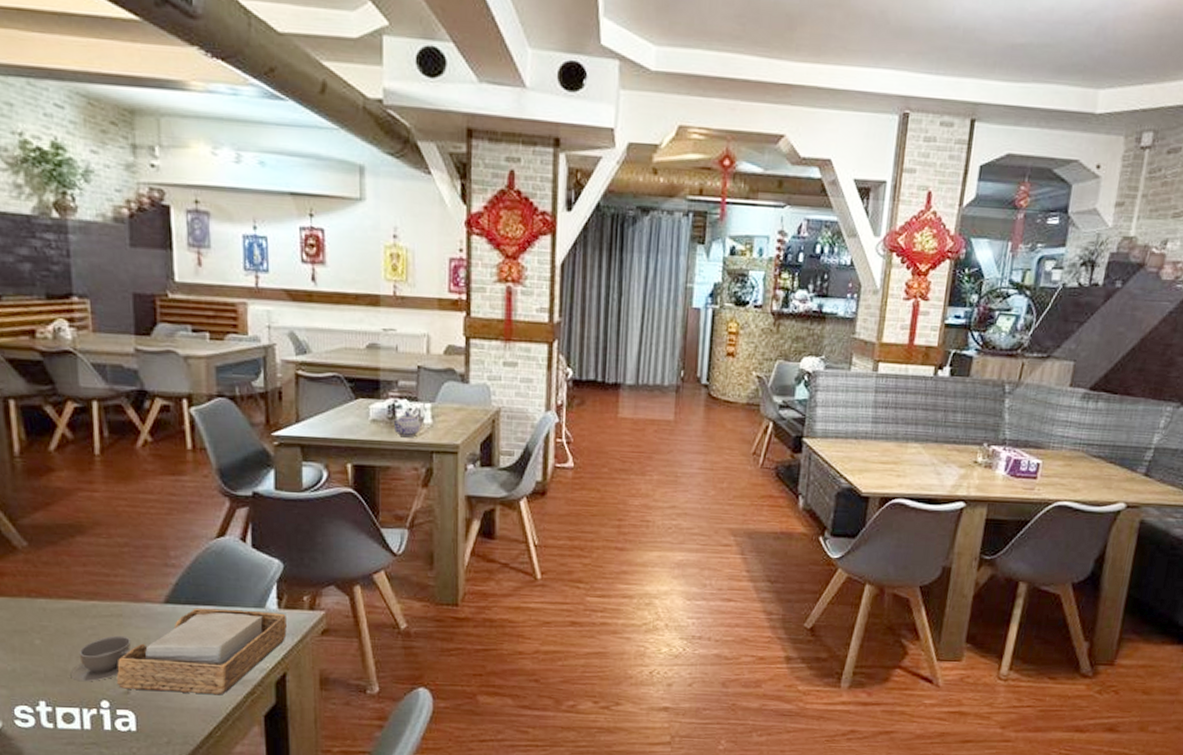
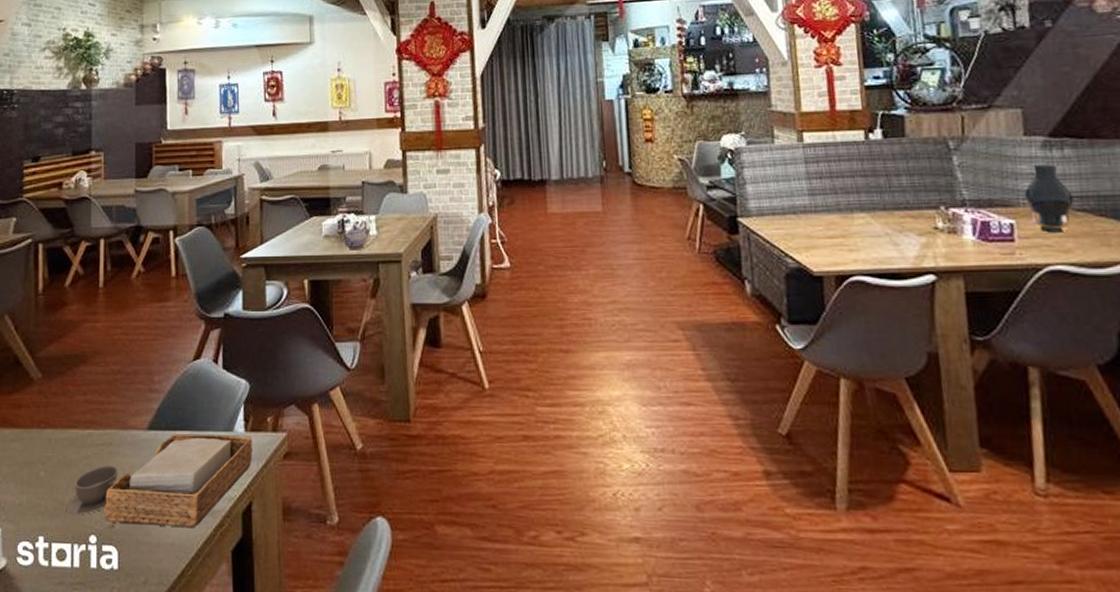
vase: none [1055,414,1094,474] -> present [1024,164,1074,233]

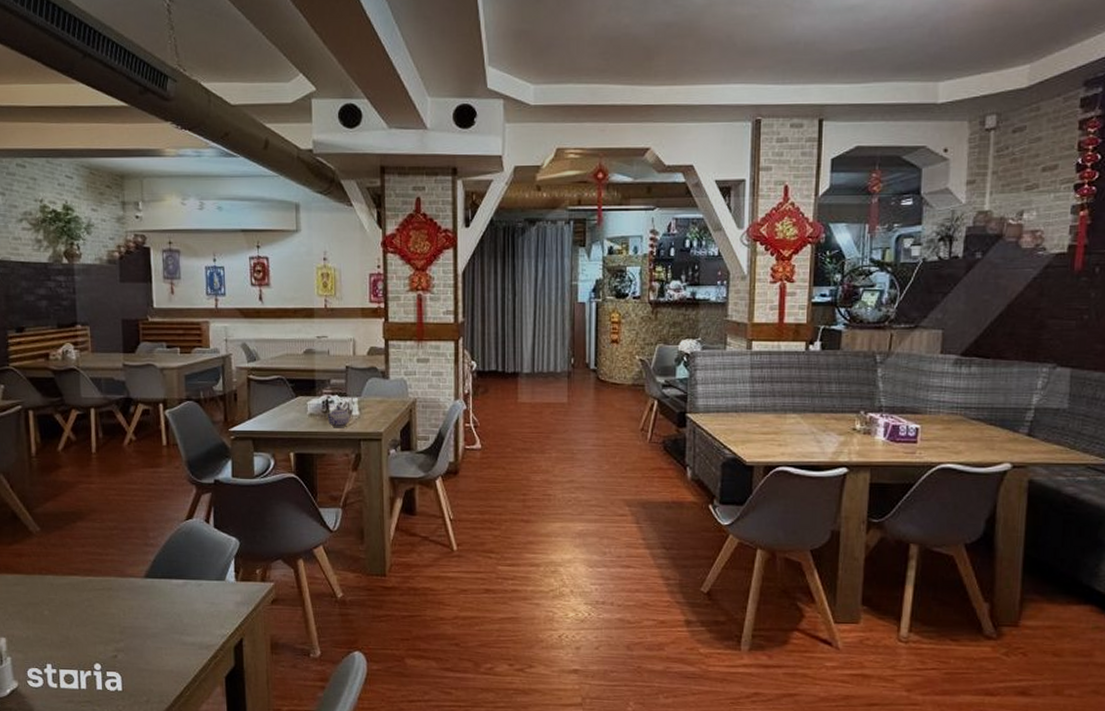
teacup: present [66,465,119,515] -> none [71,606,119,647]
napkin holder: present [104,433,252,528] -> none [106,581,243,659]
vase: present [1024,164,1074,233] -> none [932,379,971,437]

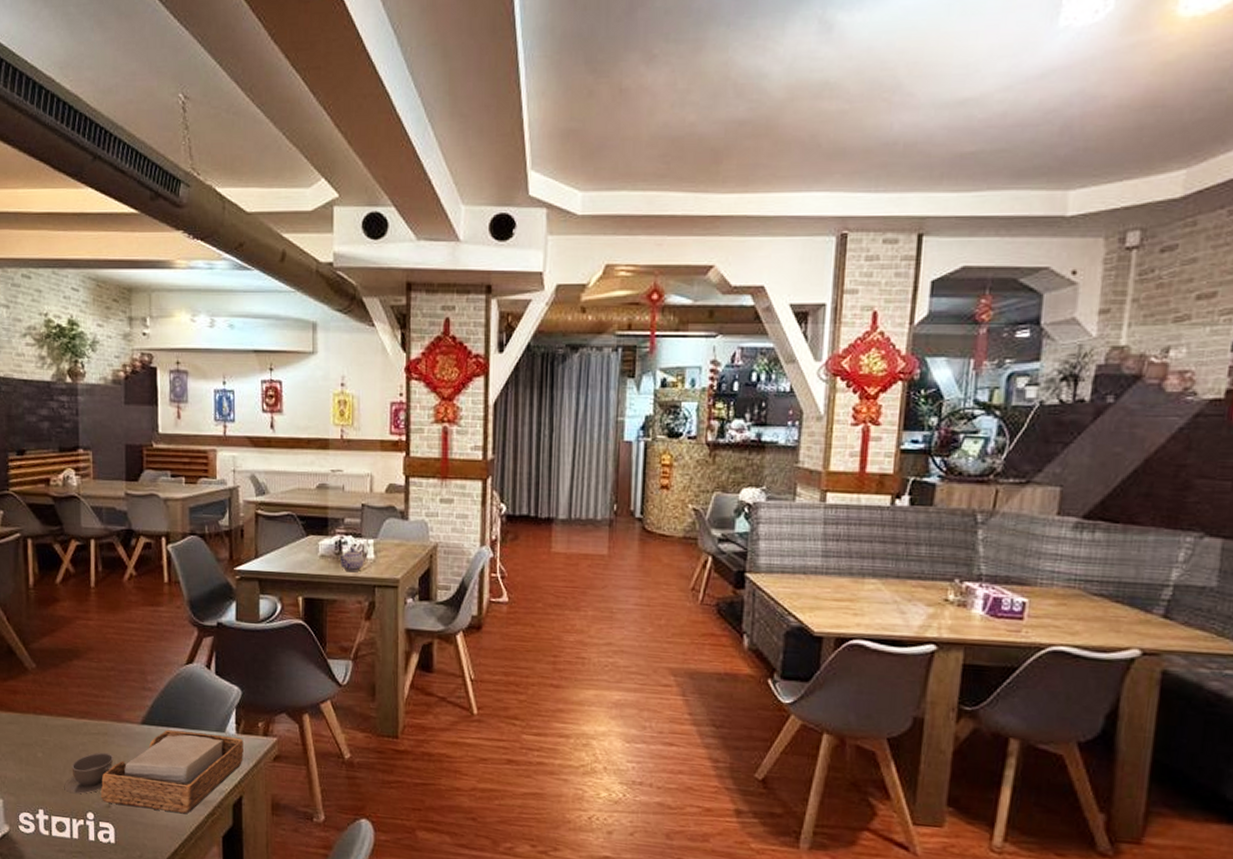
teacup: none [71,606,119,647] -> present [64,752,114,794]
napkin holder: none [106,581,243,659] -> present [100,729,243,814]

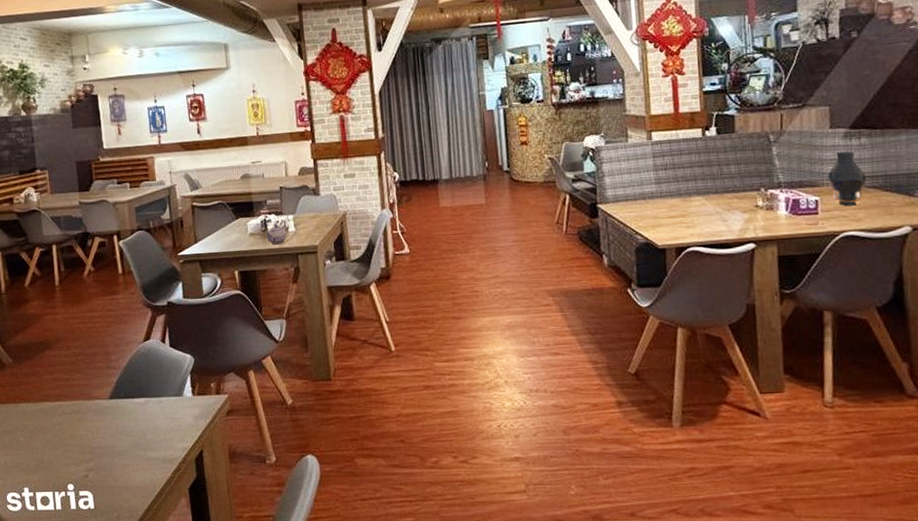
teacup: present [64,752,114,794] -> none [45,428,87,469]
napkin holder: present [100,729,243,814] -> none [78,399,201,474]
vase: none [1043,546,1093,615] -> present [828,151,866,206]

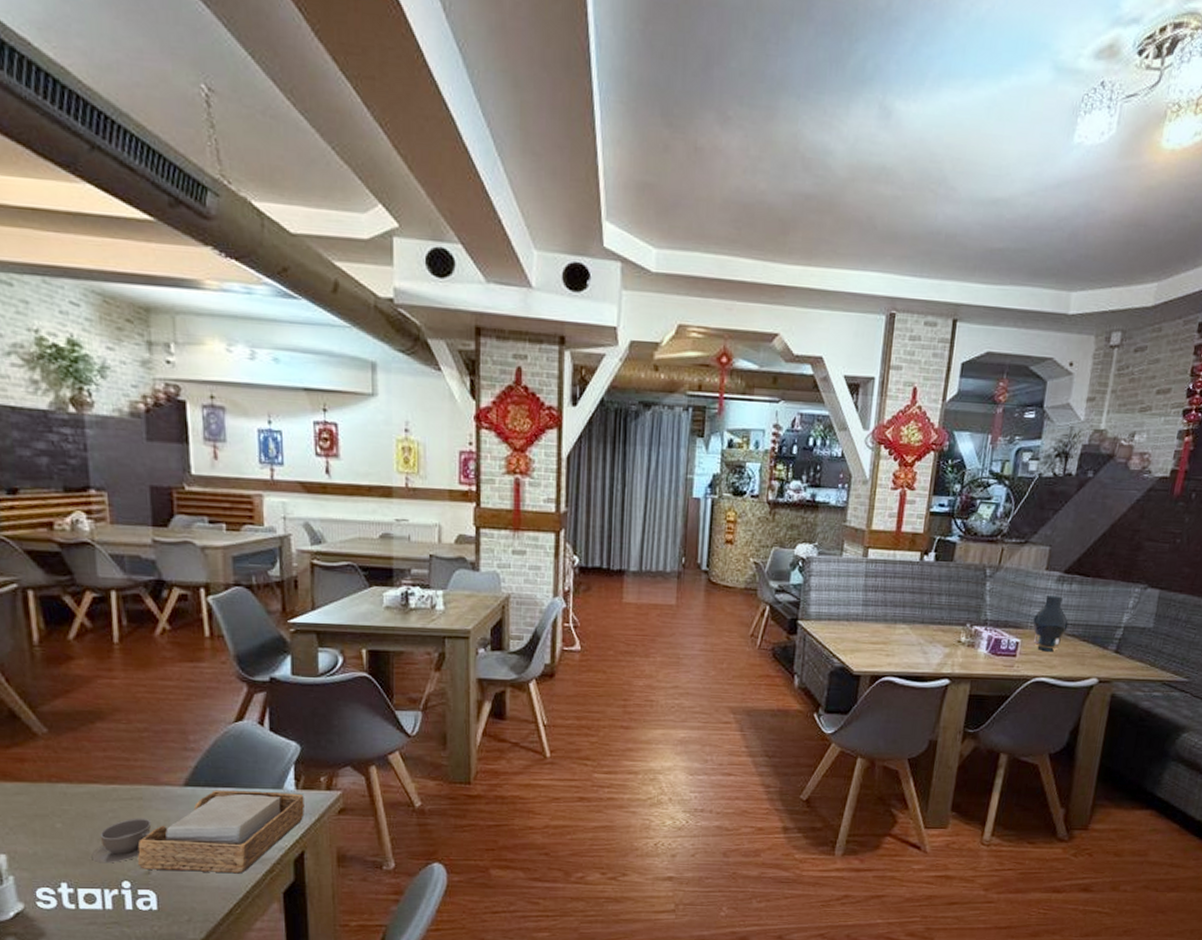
teacup: none [45,428,87,469] -> present [91,818,152,864]
napkin holder: none [78,399,201,474] -> present [137,790,304,874]
teapot: present [264,223,289,245] -> none [405,598,436,624]

